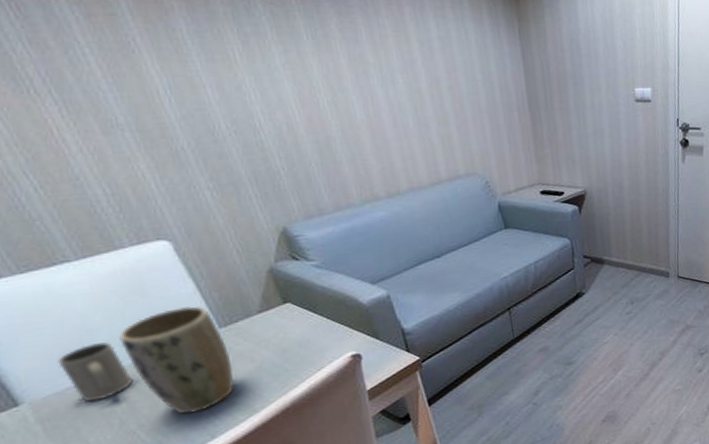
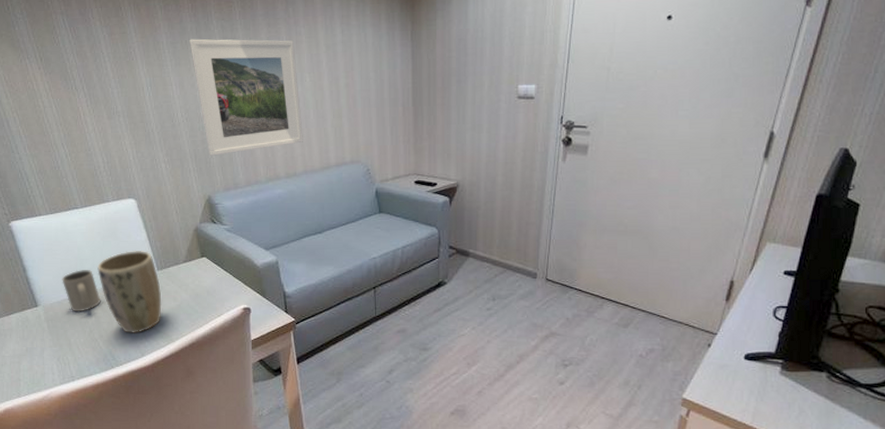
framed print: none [224,27,404,177] -> present [189,39,303,156]

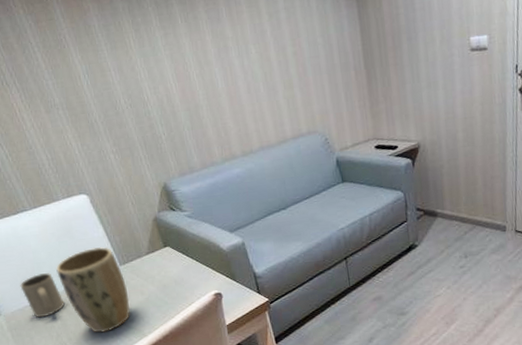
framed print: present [189,39,303,156] -> none [123,11,256,141]

